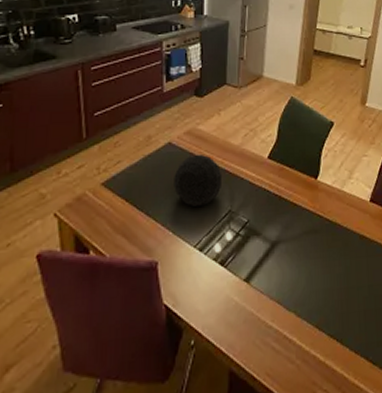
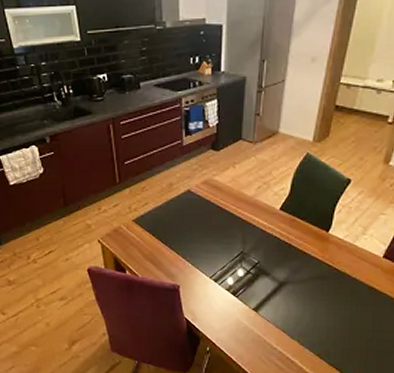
decorative orb: present [174,153,223,206] -> none [192,201,236,246]

